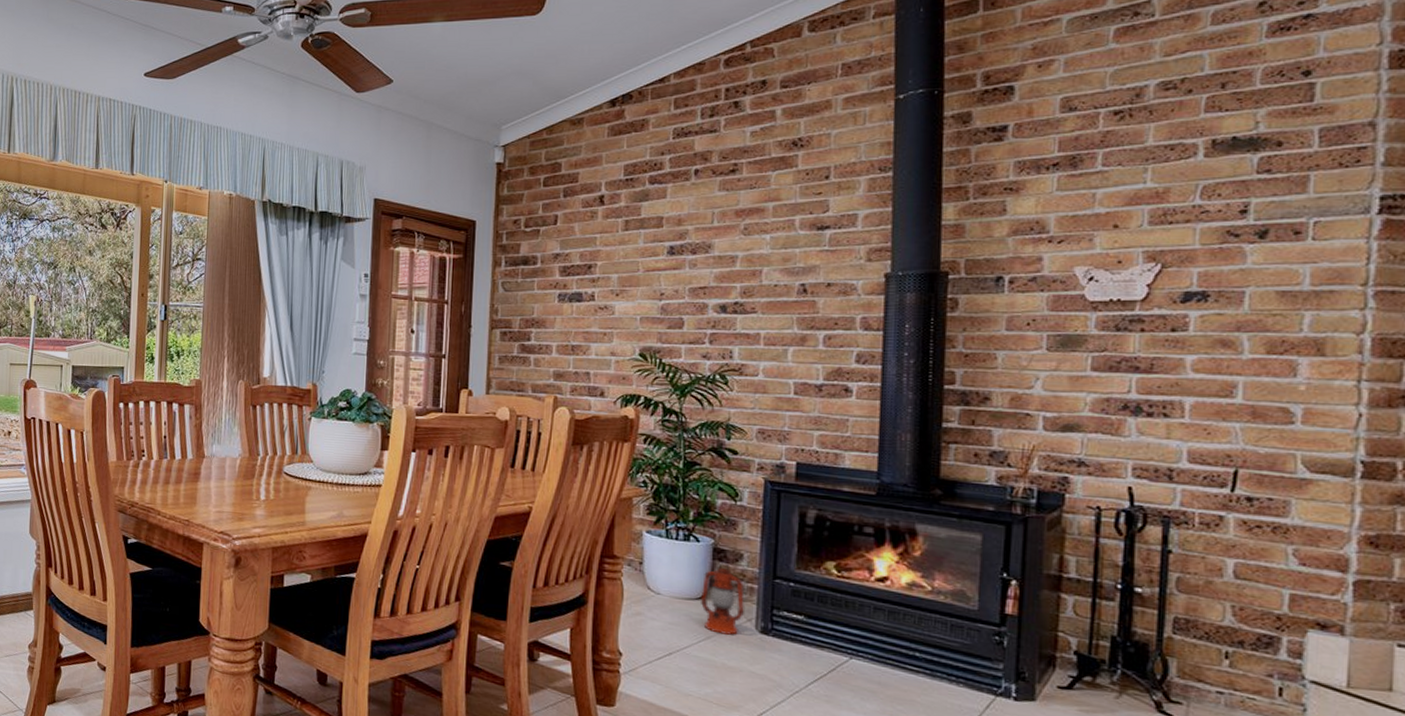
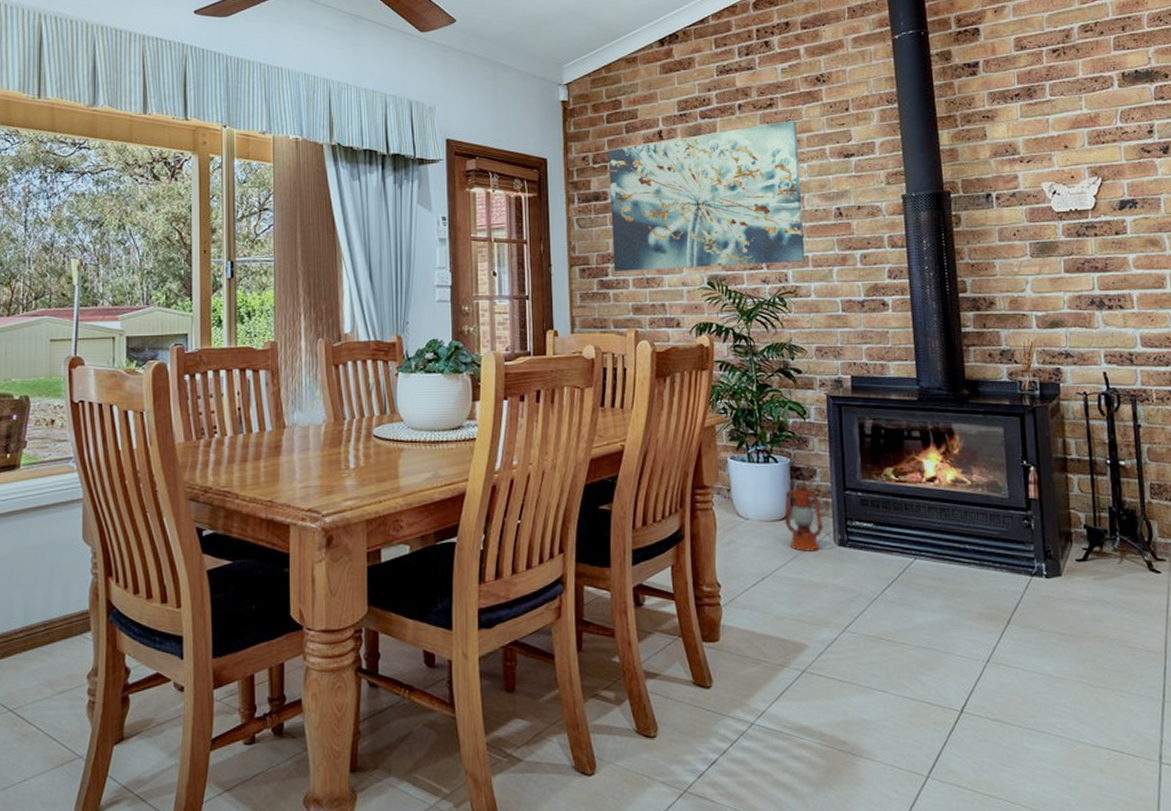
wall art: none [537,188,762,340] -> present [608,121,805,271]

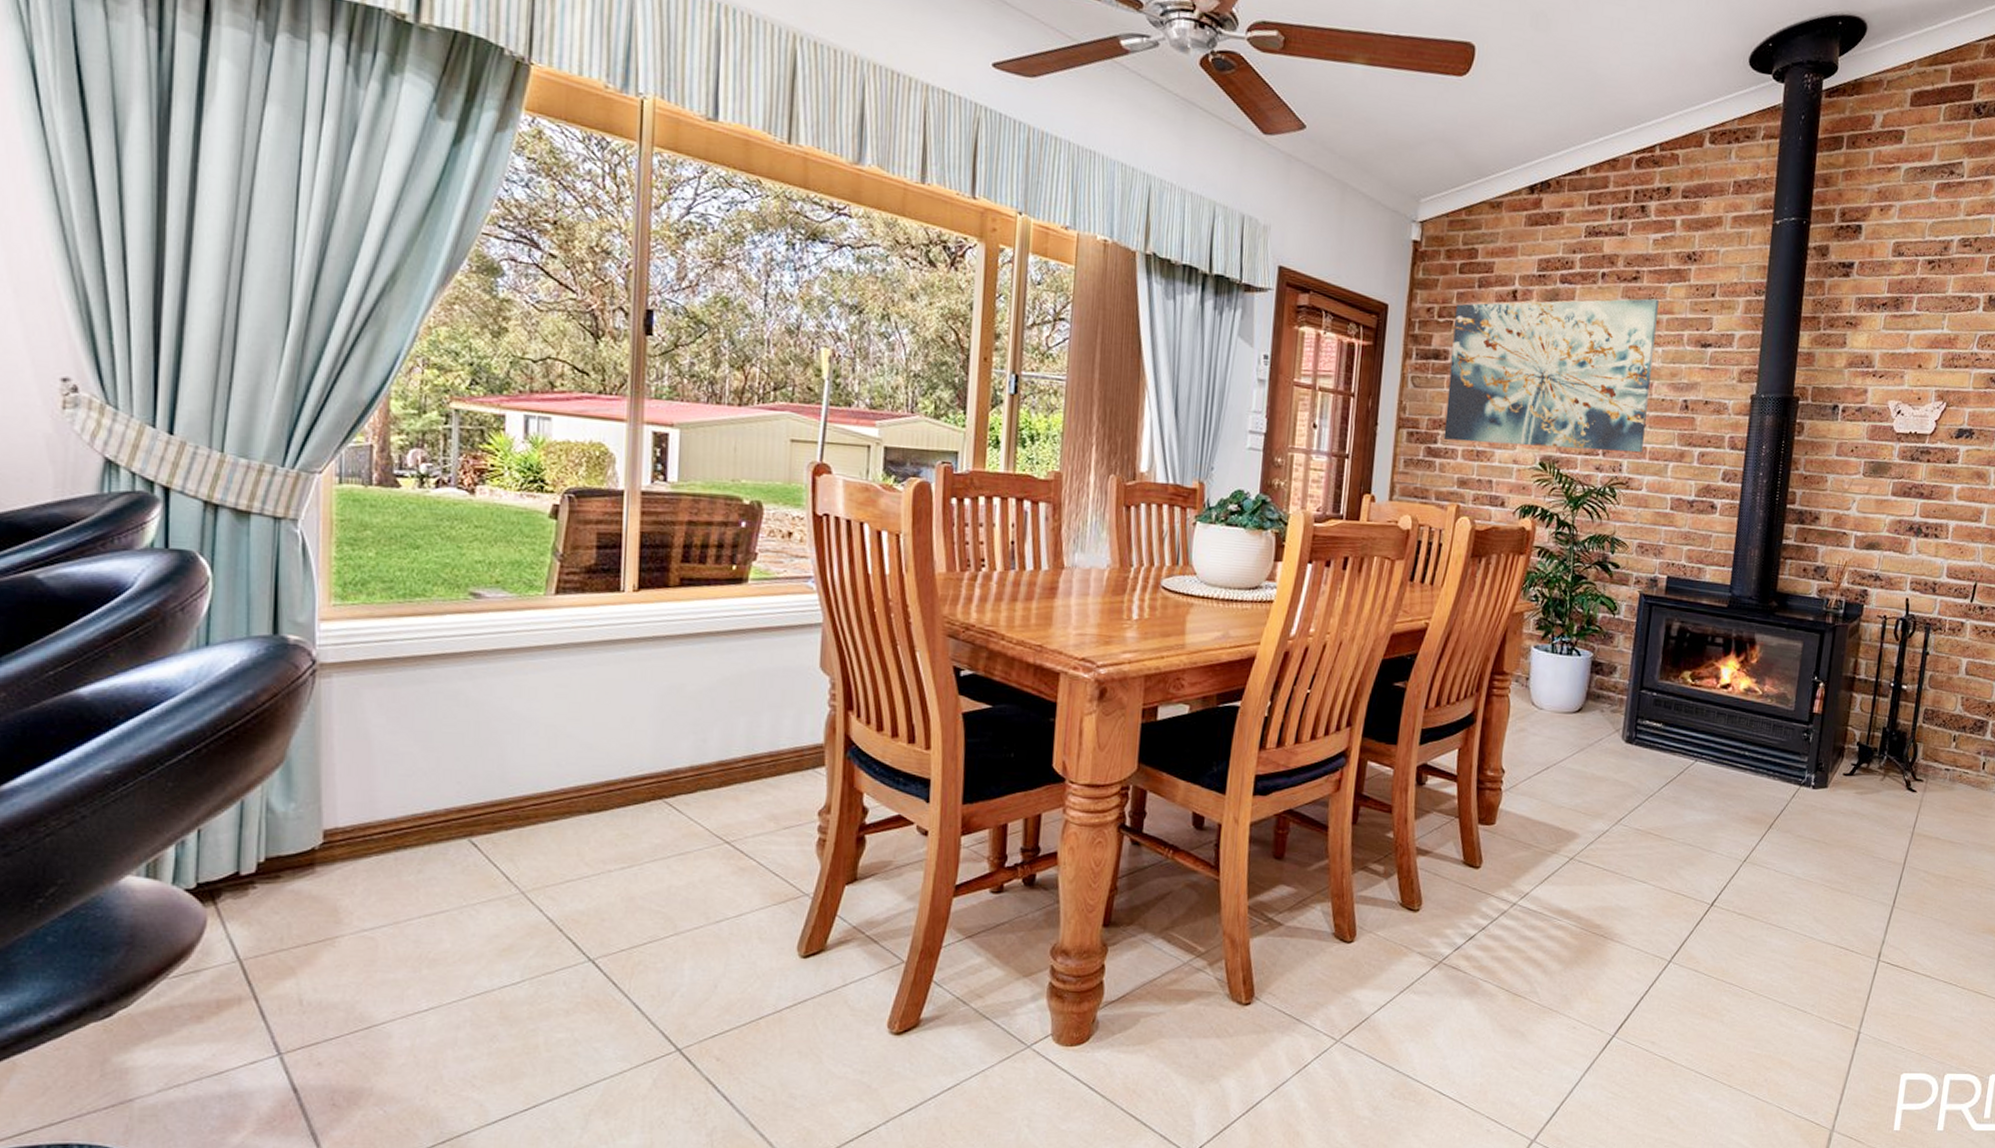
lantern: present [784,479,823,553] -> none [1577,674,1615,747]

